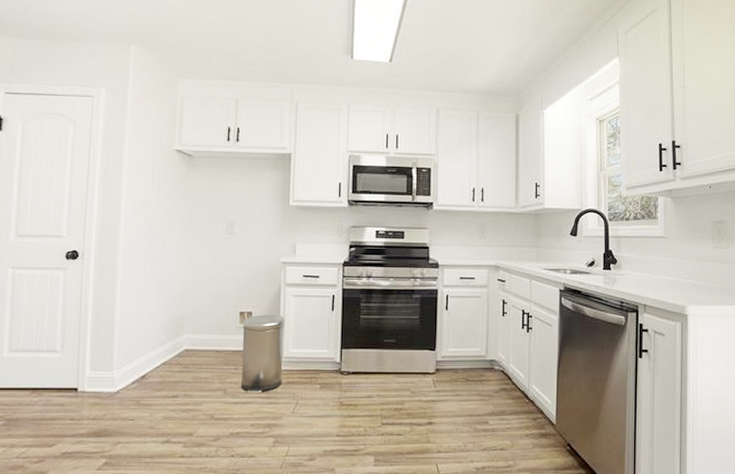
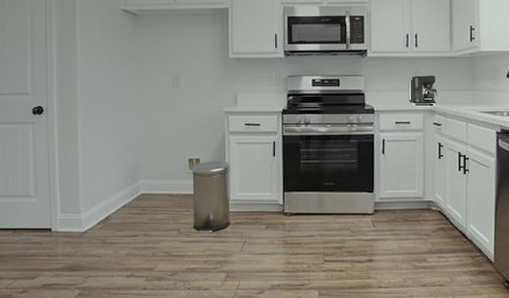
coffee maker: none [475,230,503,260] -> present [410,75,438,104]

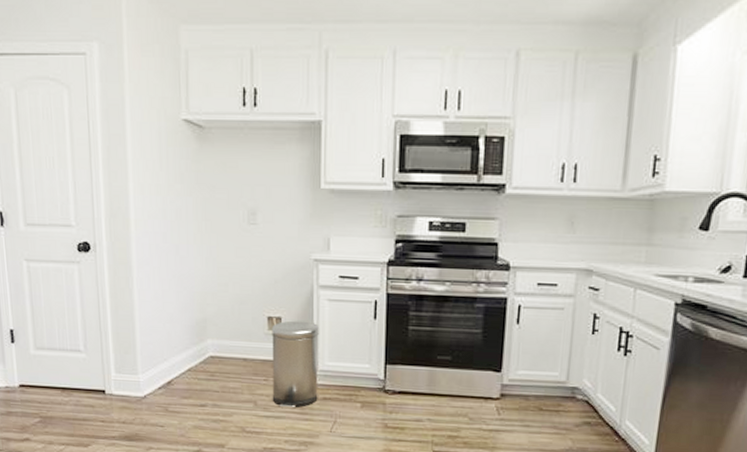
coffee maker: present [410,75,438,104] -> none [559,222,599,262]

